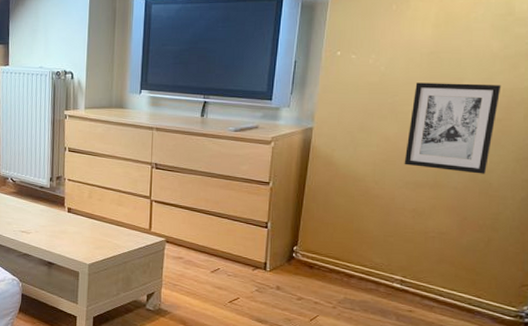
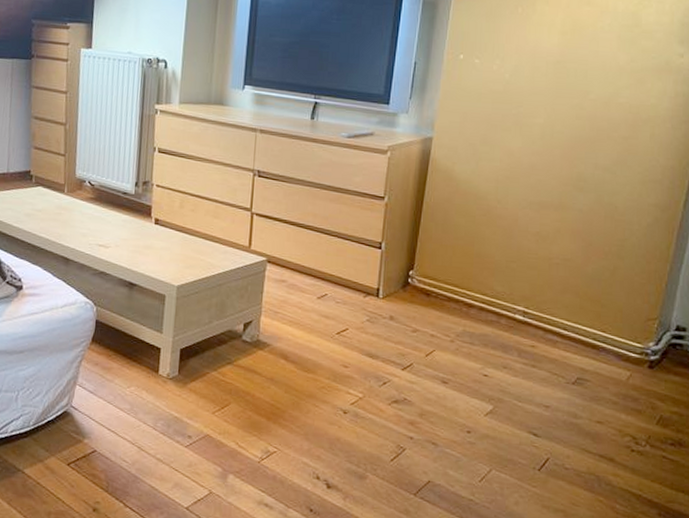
wall art: present [404,82,501,174] -> none [528,93,628,196]

